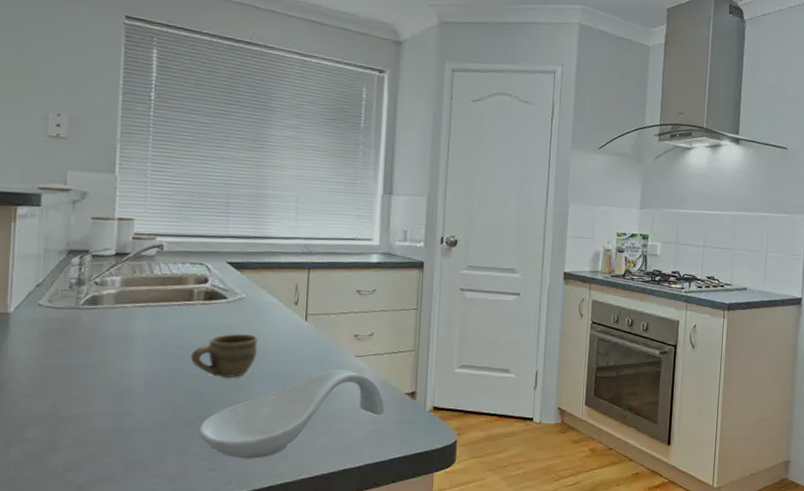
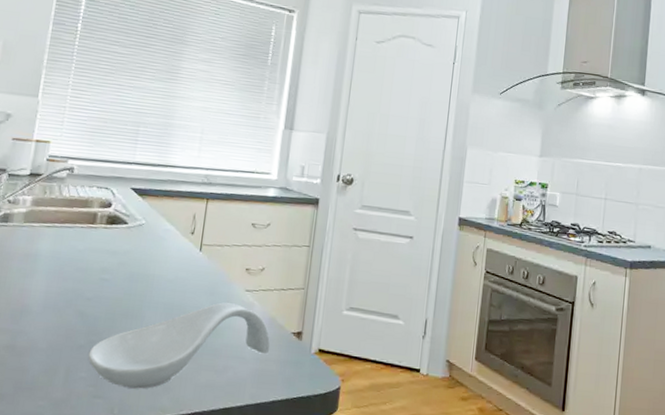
cup: present [190,333,259,378] -> none [87,259,154,304]

